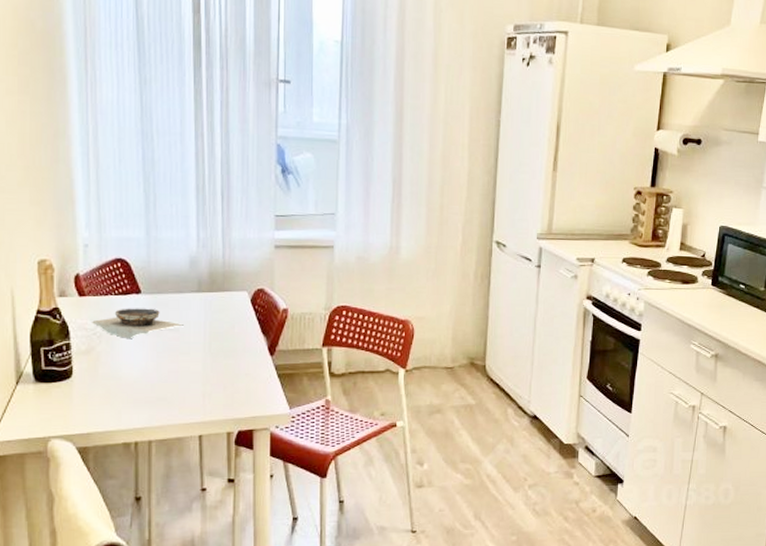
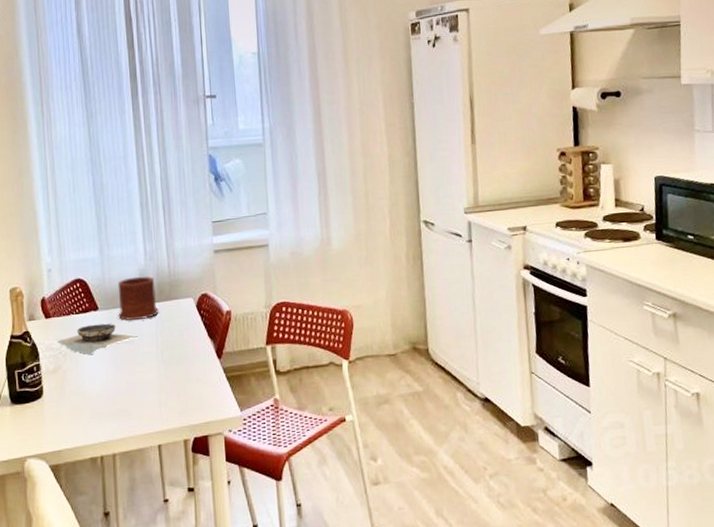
mug: none [163,263,209,308] -> present [117,276,159,321]

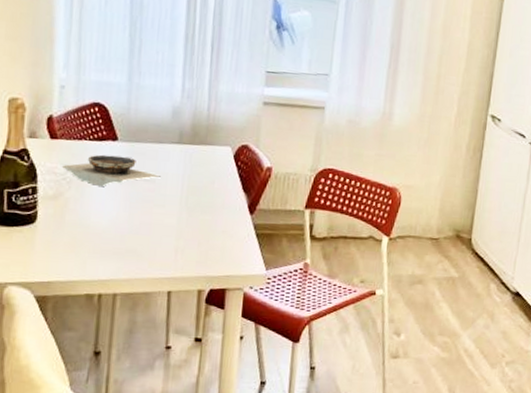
mug: present [117,276,159,321] -> none [140,113,190,160]

